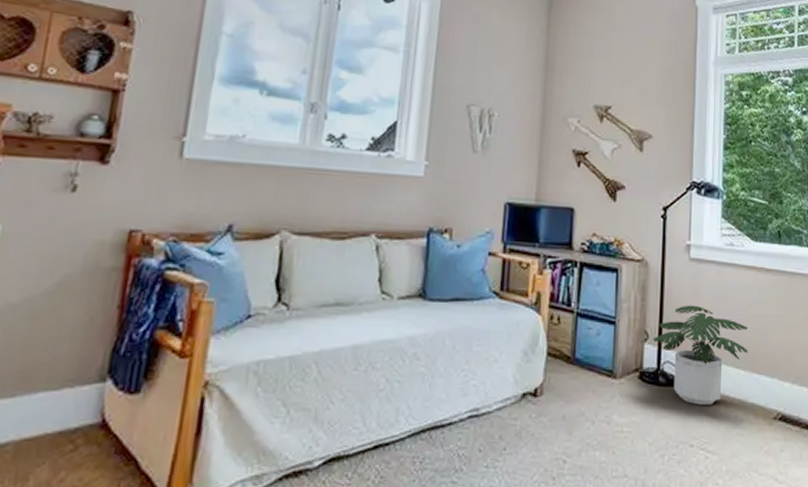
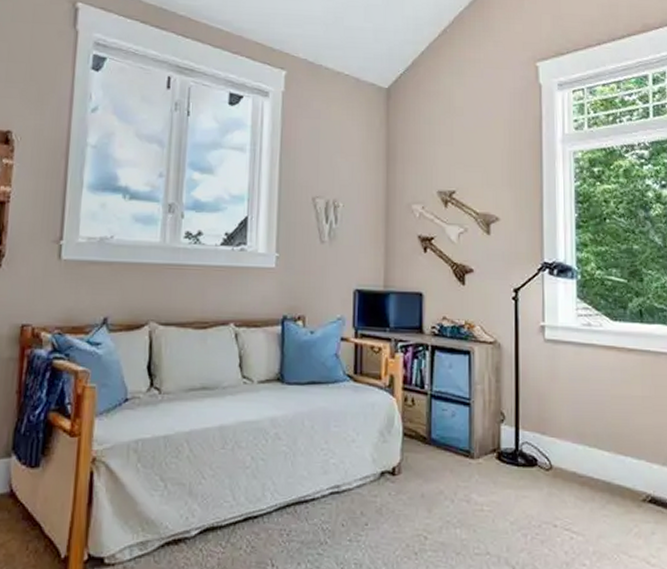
potted plant: present [652,305,748,405] -> none [509,386,612,486]

